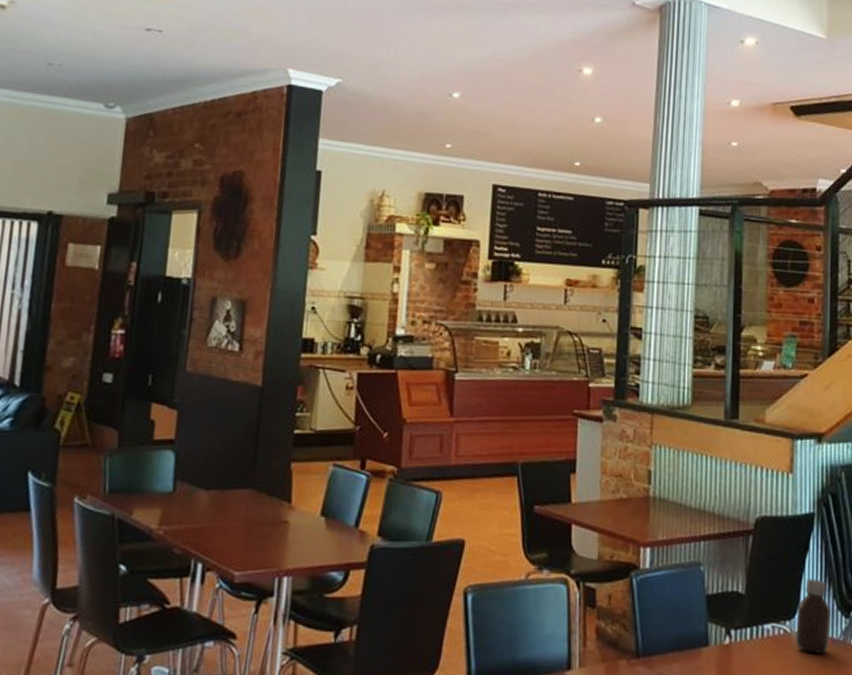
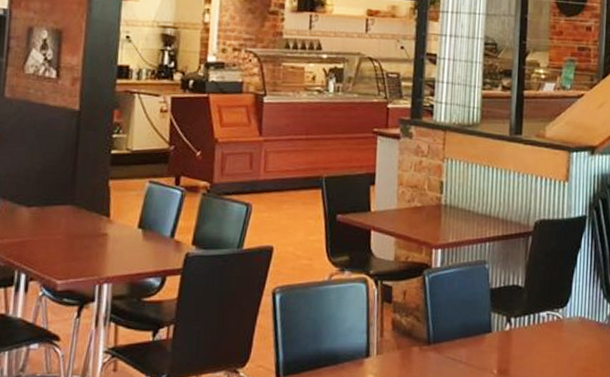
bottle: present [796,579,831,653] -> none [567,272,598,335]

